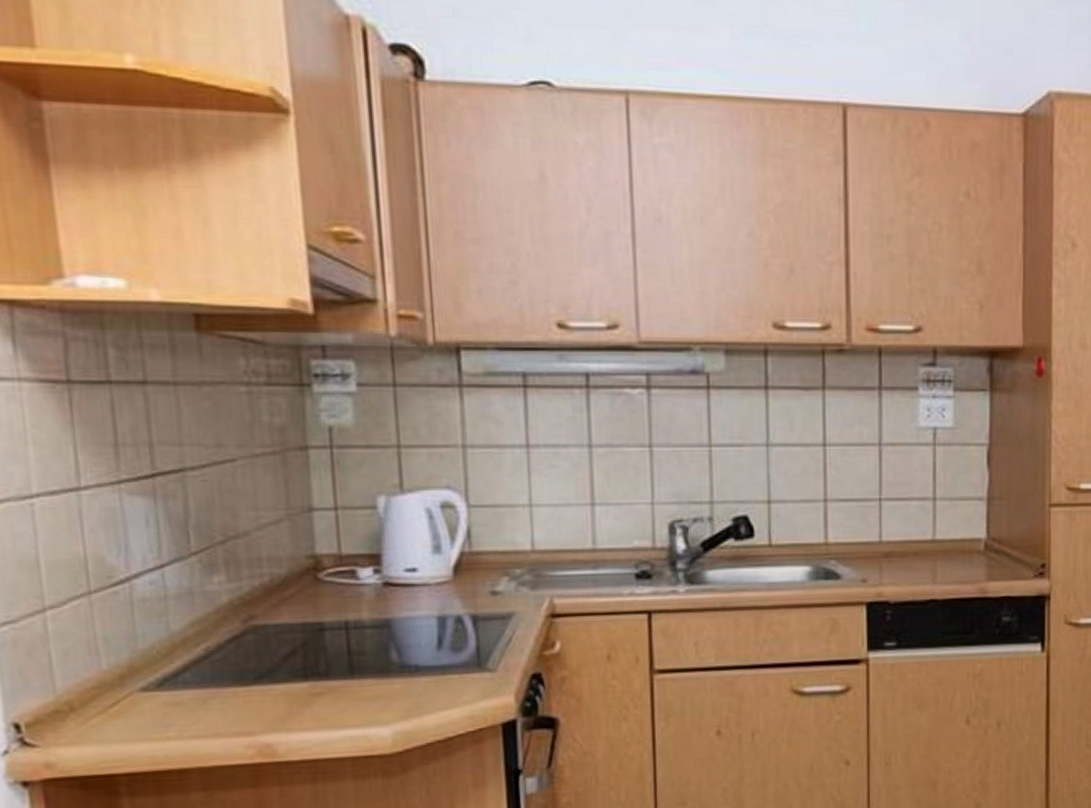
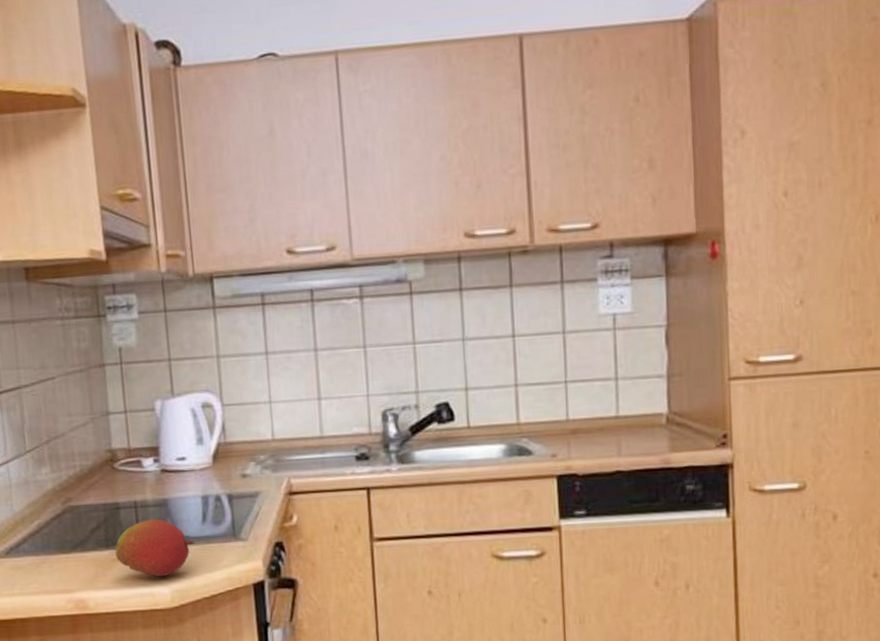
fruit: none [316,643,426,716] -> present [115,519,194,578]

